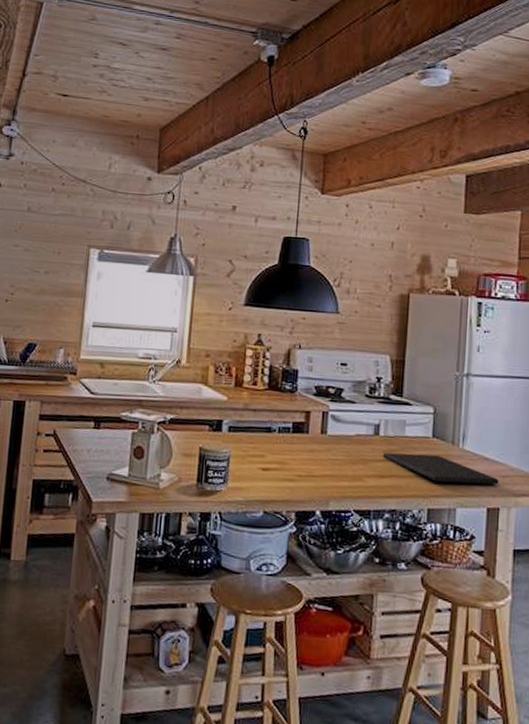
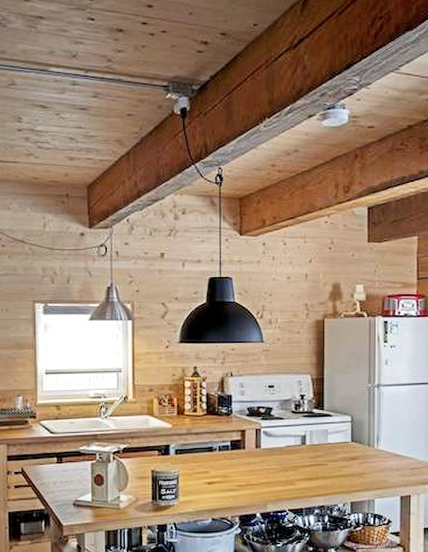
cutting board: present [382,452,499,485] -> none [310,457,409,479]

